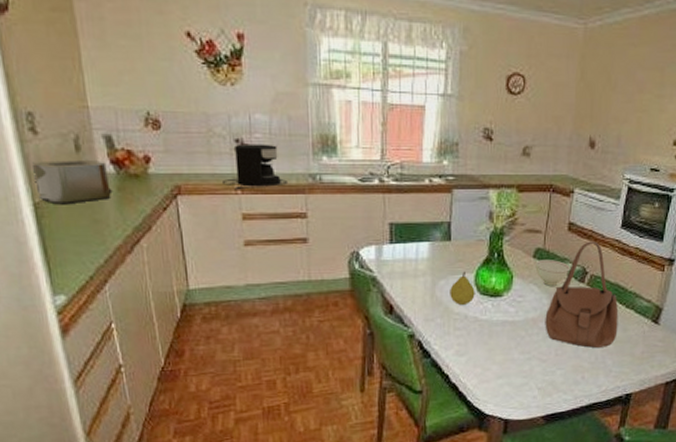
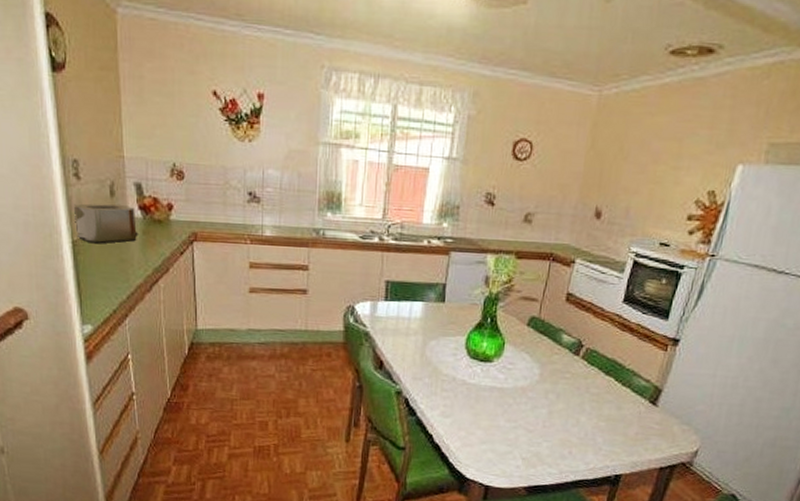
coffee maker: present [221,144,287,190] -> none [233,196,293,240]
fruit: present [450,271,475,305] -> none [439,333,465,367]
bowl: present [535,260,571,286] -> none [528,329,566,356]
handbag: present [545,241,619,348] -> none [534,313,614,424]

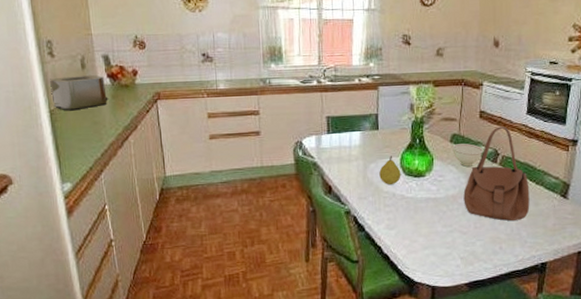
fruit: none [439,333,465,367] -> present [379,155,401,184]
bowl: none [528,329,566,356] -> present [452,143,484,167]
handbag: none [534,313,614,424] -> present [463,126,530,221]

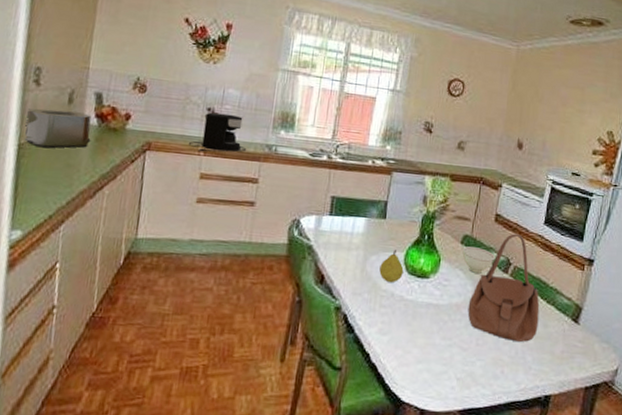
coffee maker: none [191,56,243,94] -> present [188,112,246,153]

